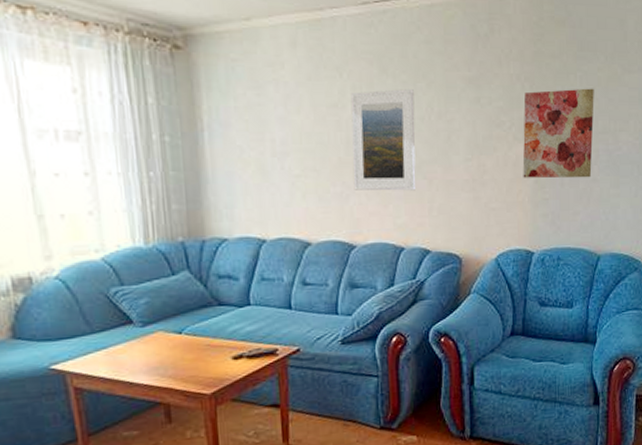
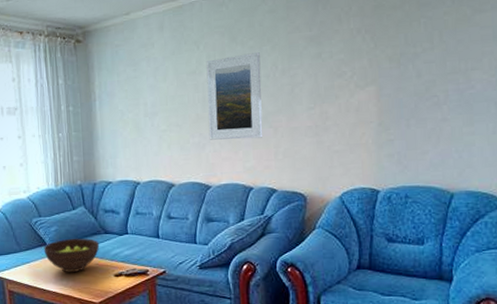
fruit bowl: none [128,312,212,359] -> present [43,238,100,273]
wall art: present [522,88,594,179] -> none [365,32,441,122]

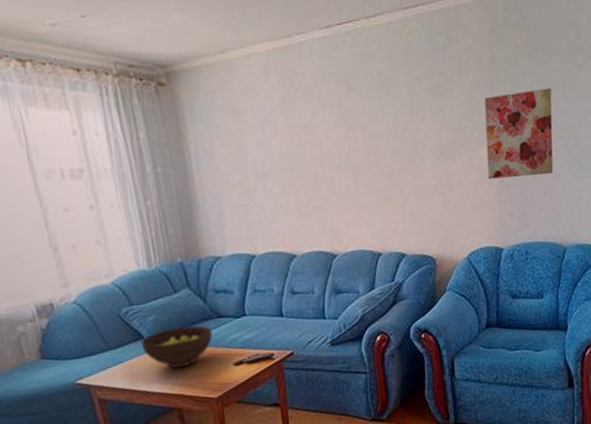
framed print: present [206,52,263,140] -> none [321,104,388,203]
wall art: none [365,32,441,122] -> present [484,88,554,179]

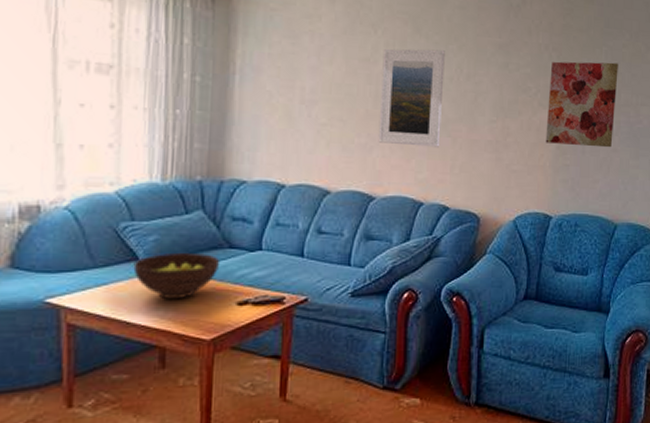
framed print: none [321,104,388,203] -> present [378,48,445,147]

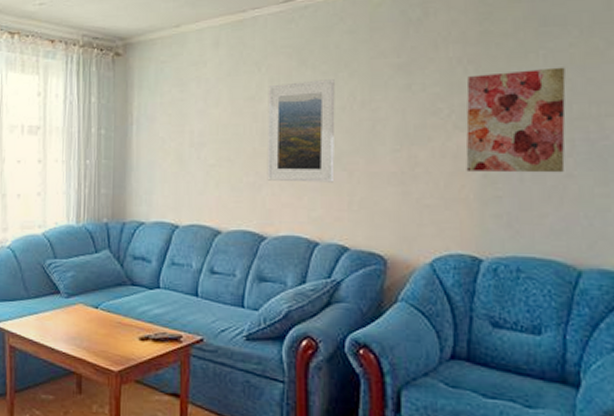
fruit bowl: present [133,254,221,300] -> none [56,288,124,331]

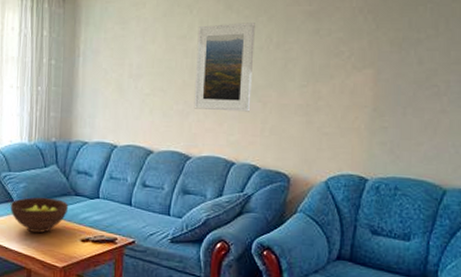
fruit bowl: none [56,288,124,331] -> present [10,197,69,234]
wall art: present [466,67,566,173] -> none [360,19,447,109]

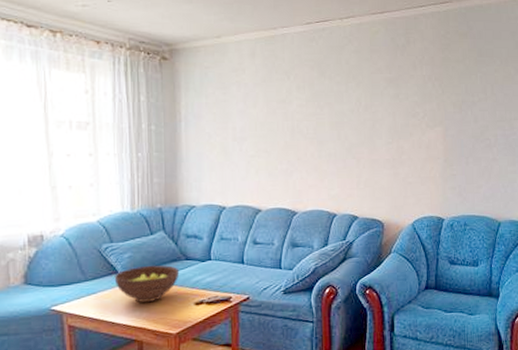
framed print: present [193,23,255,112] -> none [295,88,347,168]

